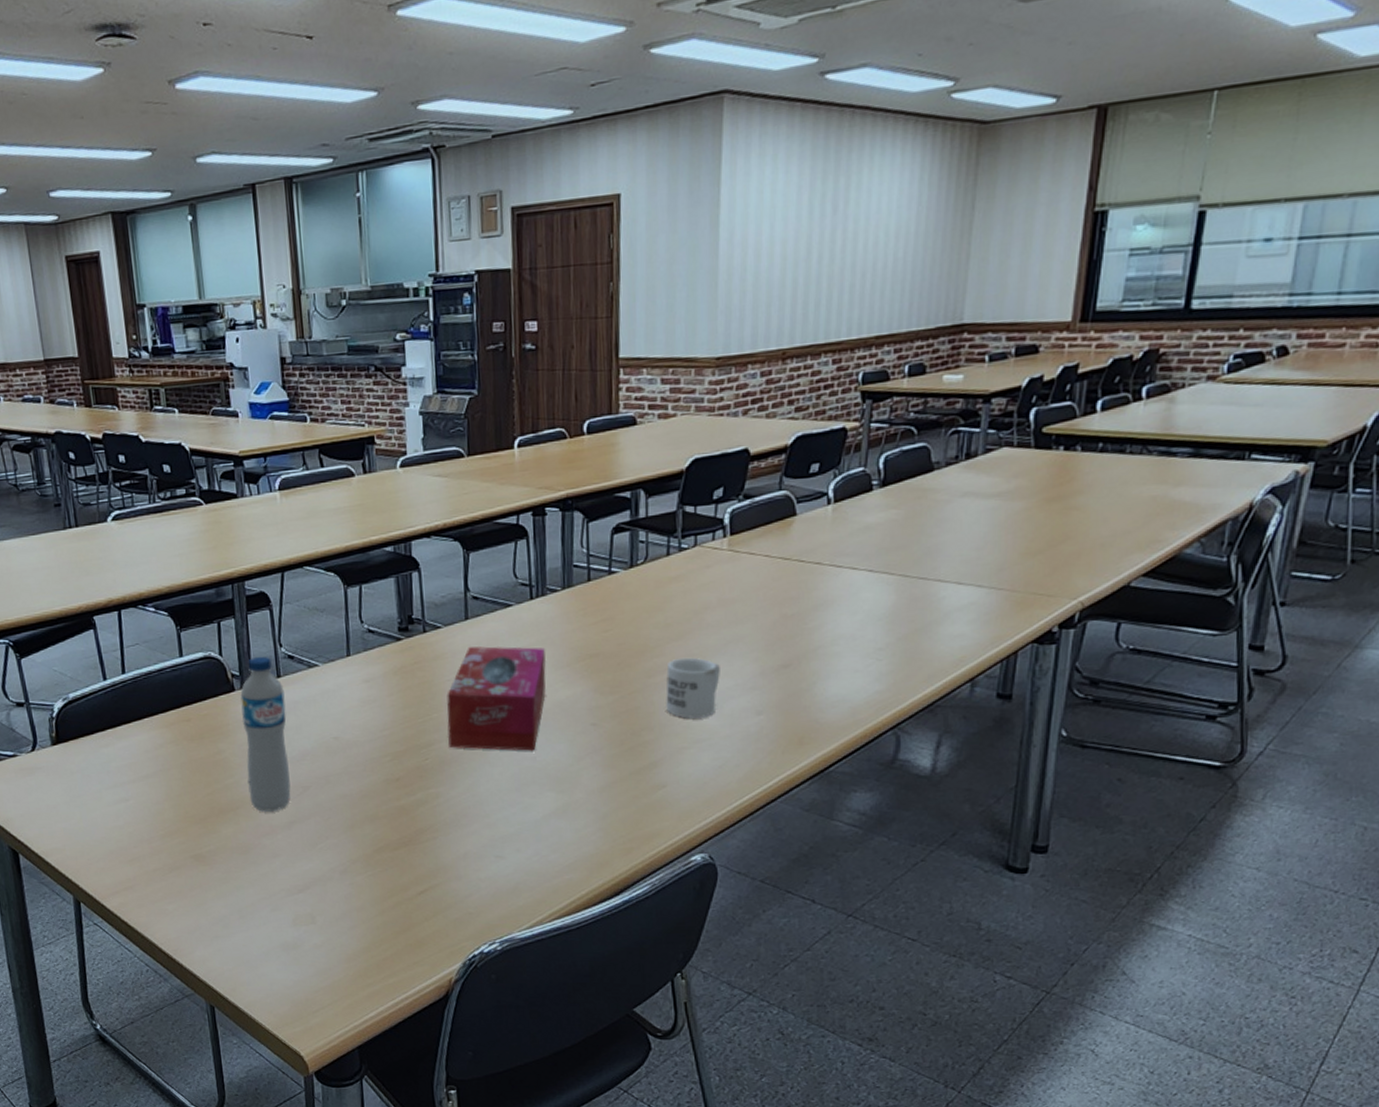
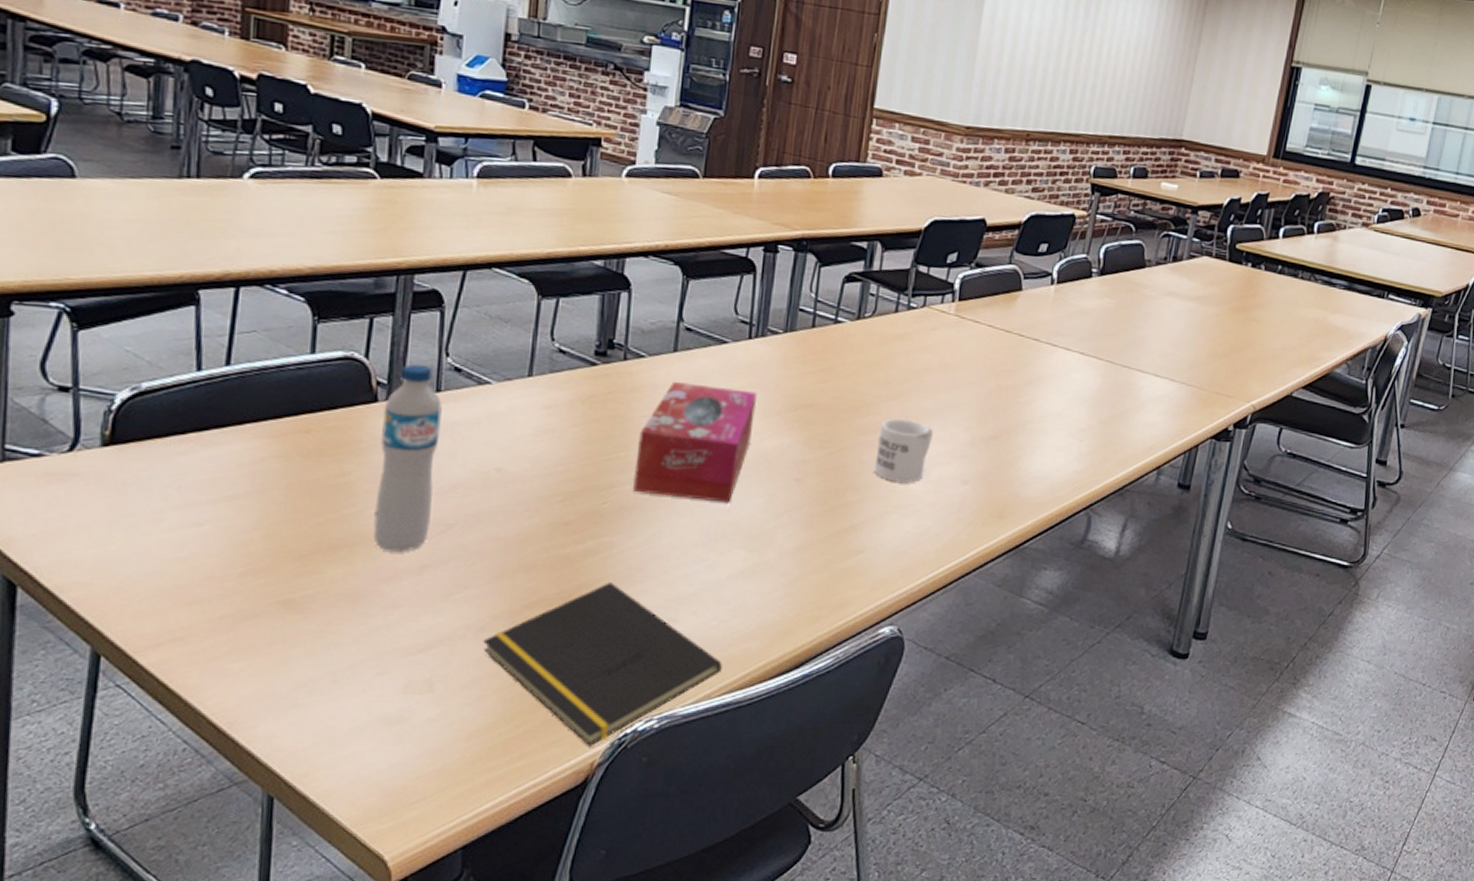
notepad: none [347,827,549,966] -> present [483,582,722,747]

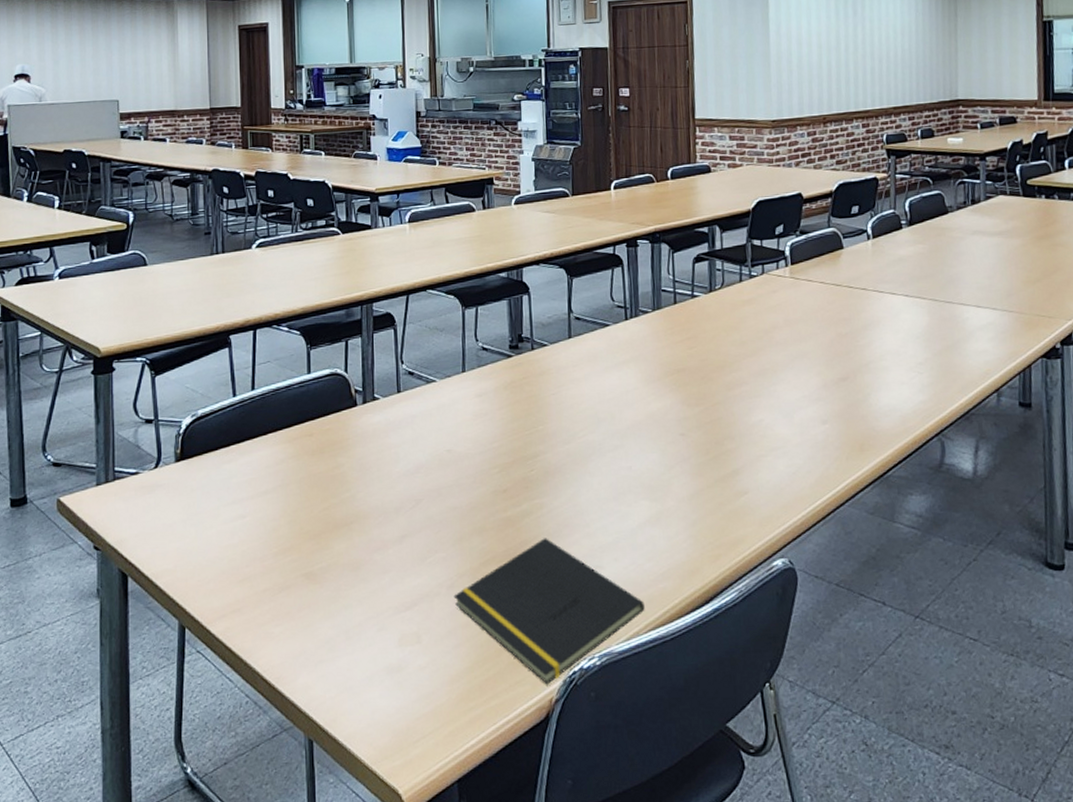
water bottle: present [373,364,442,553] -> none [362,372,404,527]
tissue box: present [633,382,758,503] -> none [551,362,640,461]
mug: present [874,418,933,483] -> none [743,371,790,428]

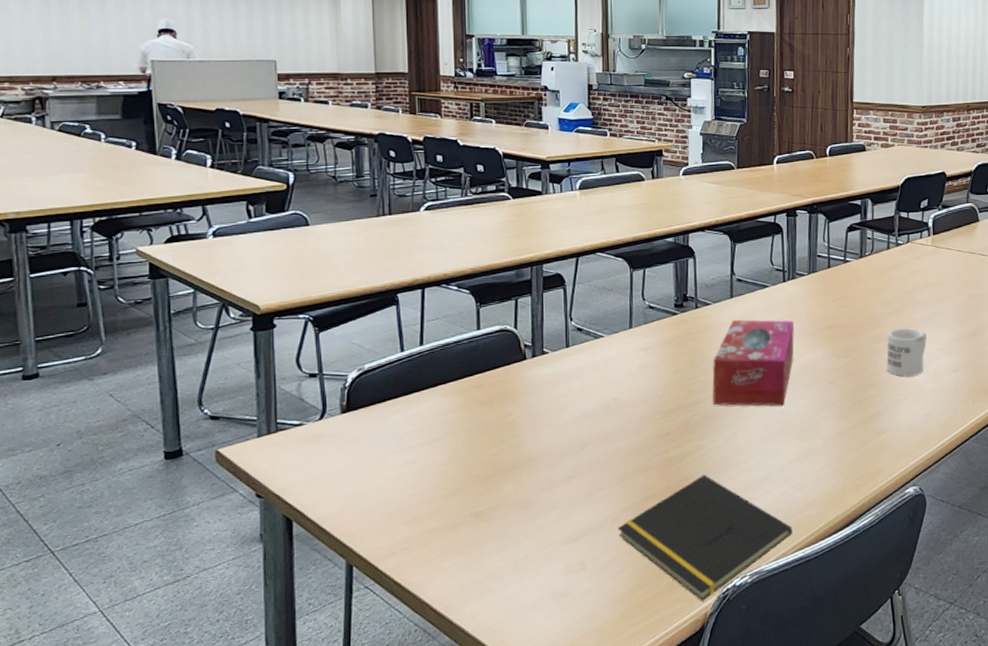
tissue box: none [551,362,640,461] -> present [712,319,795,406]
mug: none [743,371,790,428] -> present [886,327,927,376]

